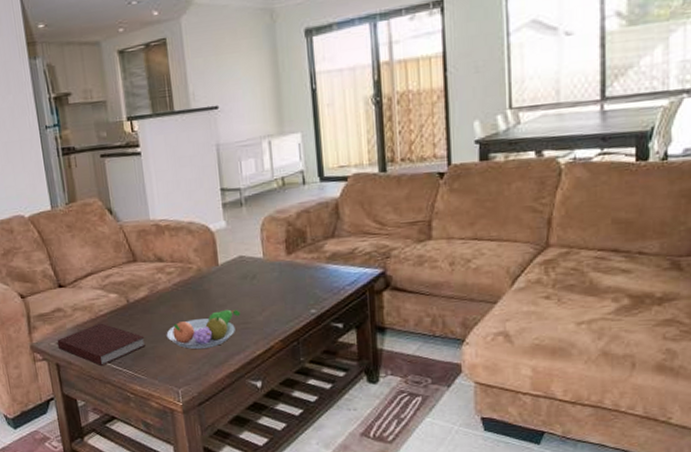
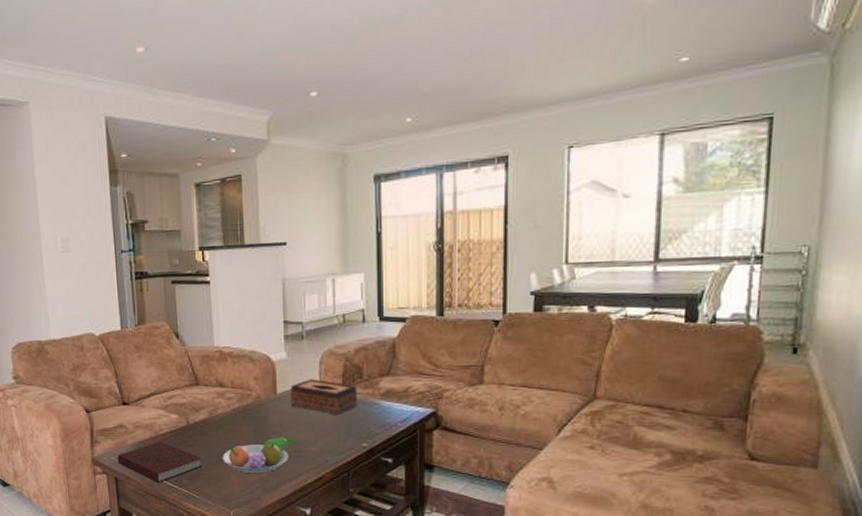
tissue box: none [231,246,304,284] -> present [289,379,358,416]

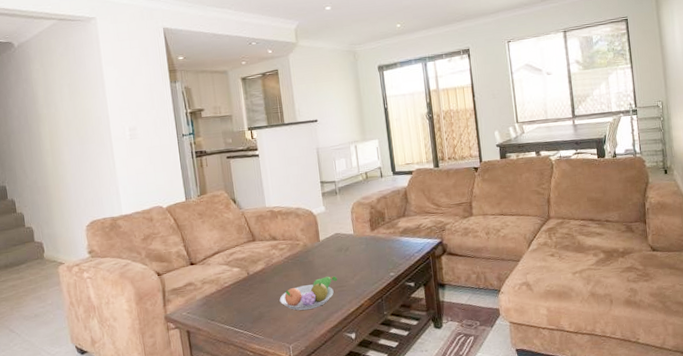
notebook: present [117,442,202,483] -> none [188,293,263,330]
tissue box: present [289,379,358,416] -> none [330,225,384,254]

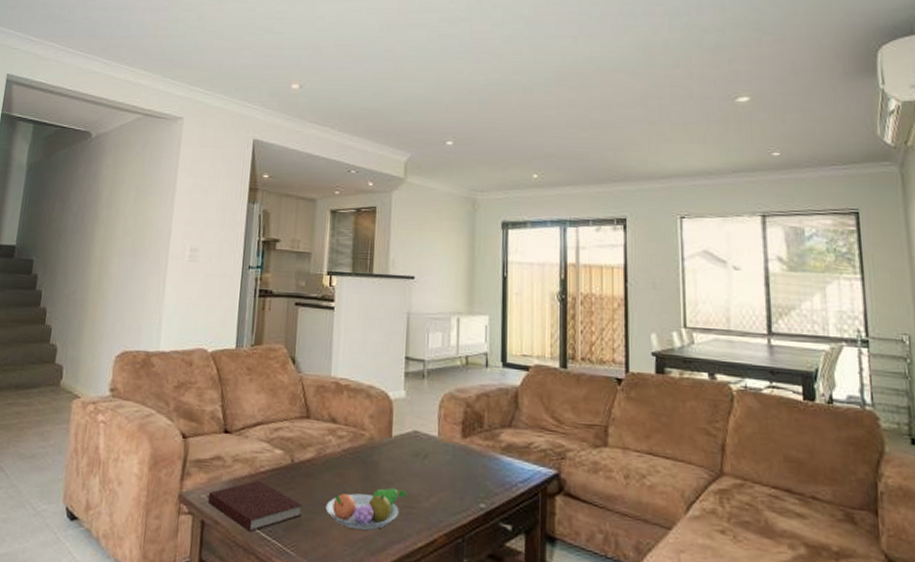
notebook: none [188,293,263,330] -> present [207,480,302,532]

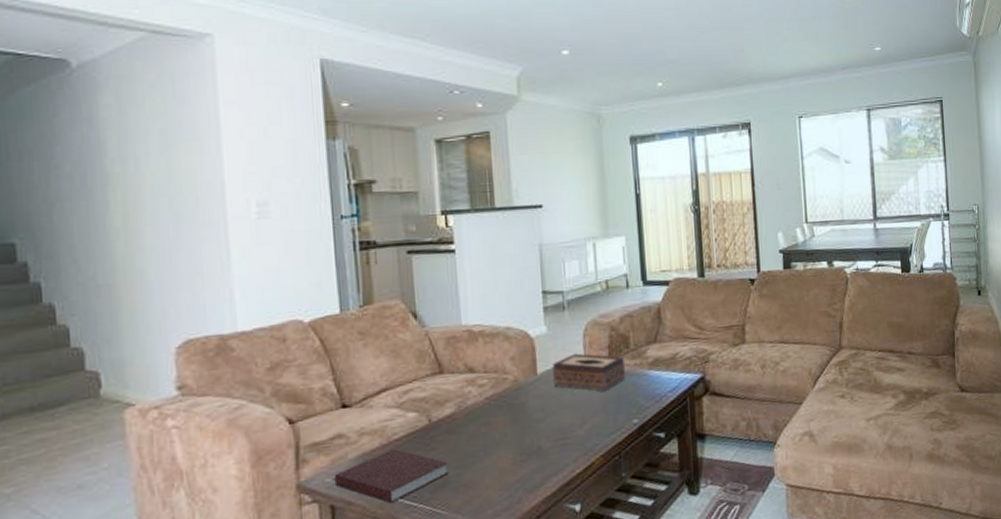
fruit bowl: present [325,488,407,531] -> none [474,424,560,474]
tissue box: none [405,423,478,469] -> present [551,353,626,393]

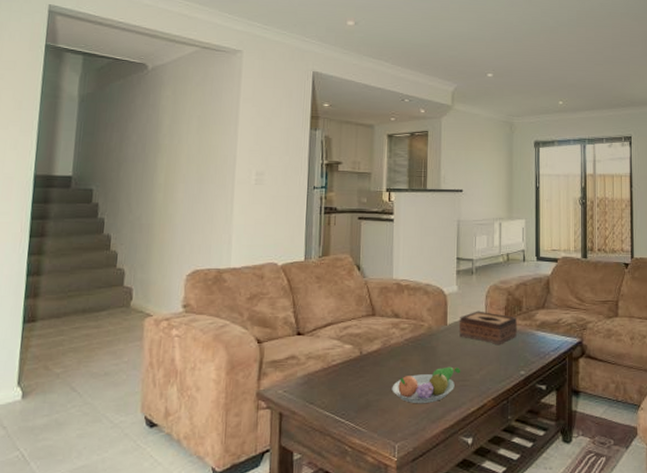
notebook: present [334,449,449,503] -> none [284,373,371,416]
fruit bowl: none [474,424,560,474] -> present [392,366,461,404]

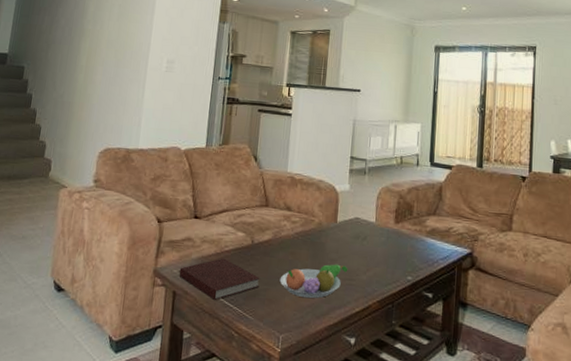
notebook: none [284,373,371,416] -> present [179,258,260,300]
tissue box: present [458,311,518,346] -> none [348,211,408,248]

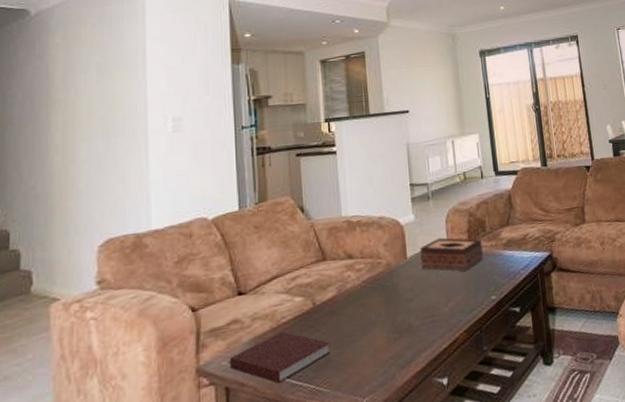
fruit bowl: present [279,264,348,299] -> none [353,303,428,351]
tissue box: none [348,211,408,248] -> present [419,237,484,273]

